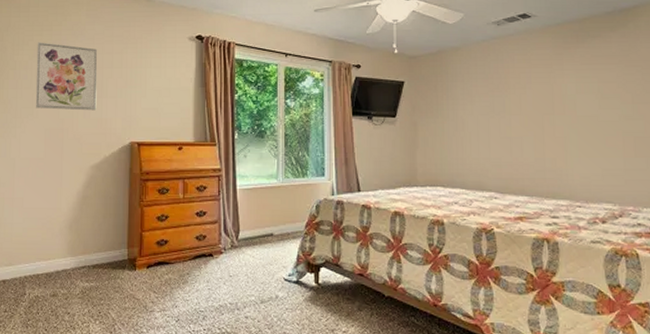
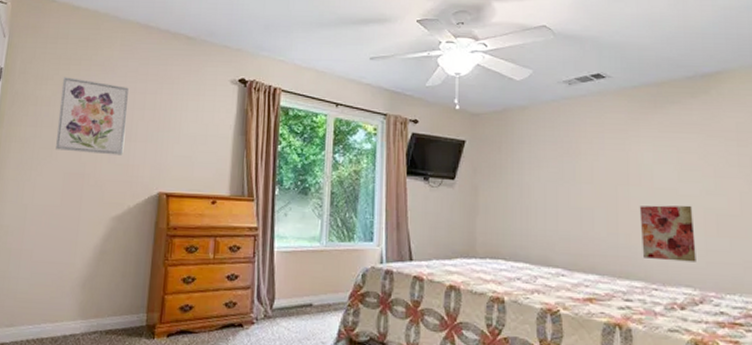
wall art: none [564,130,616,181] -> present [639,205,696,262]

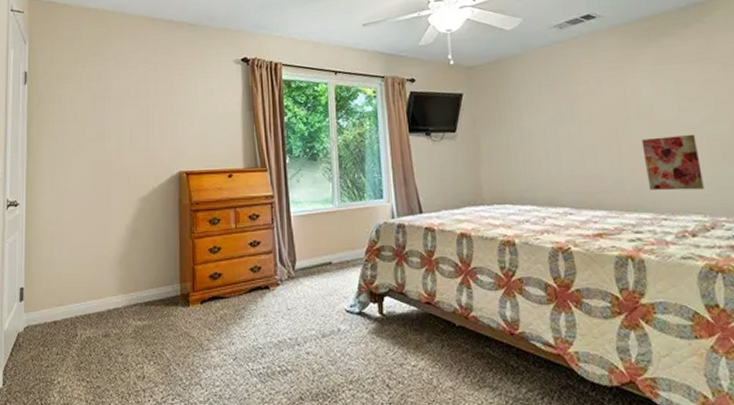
wall art: present [56,77,129,156] -> none [81,74,143,142]

